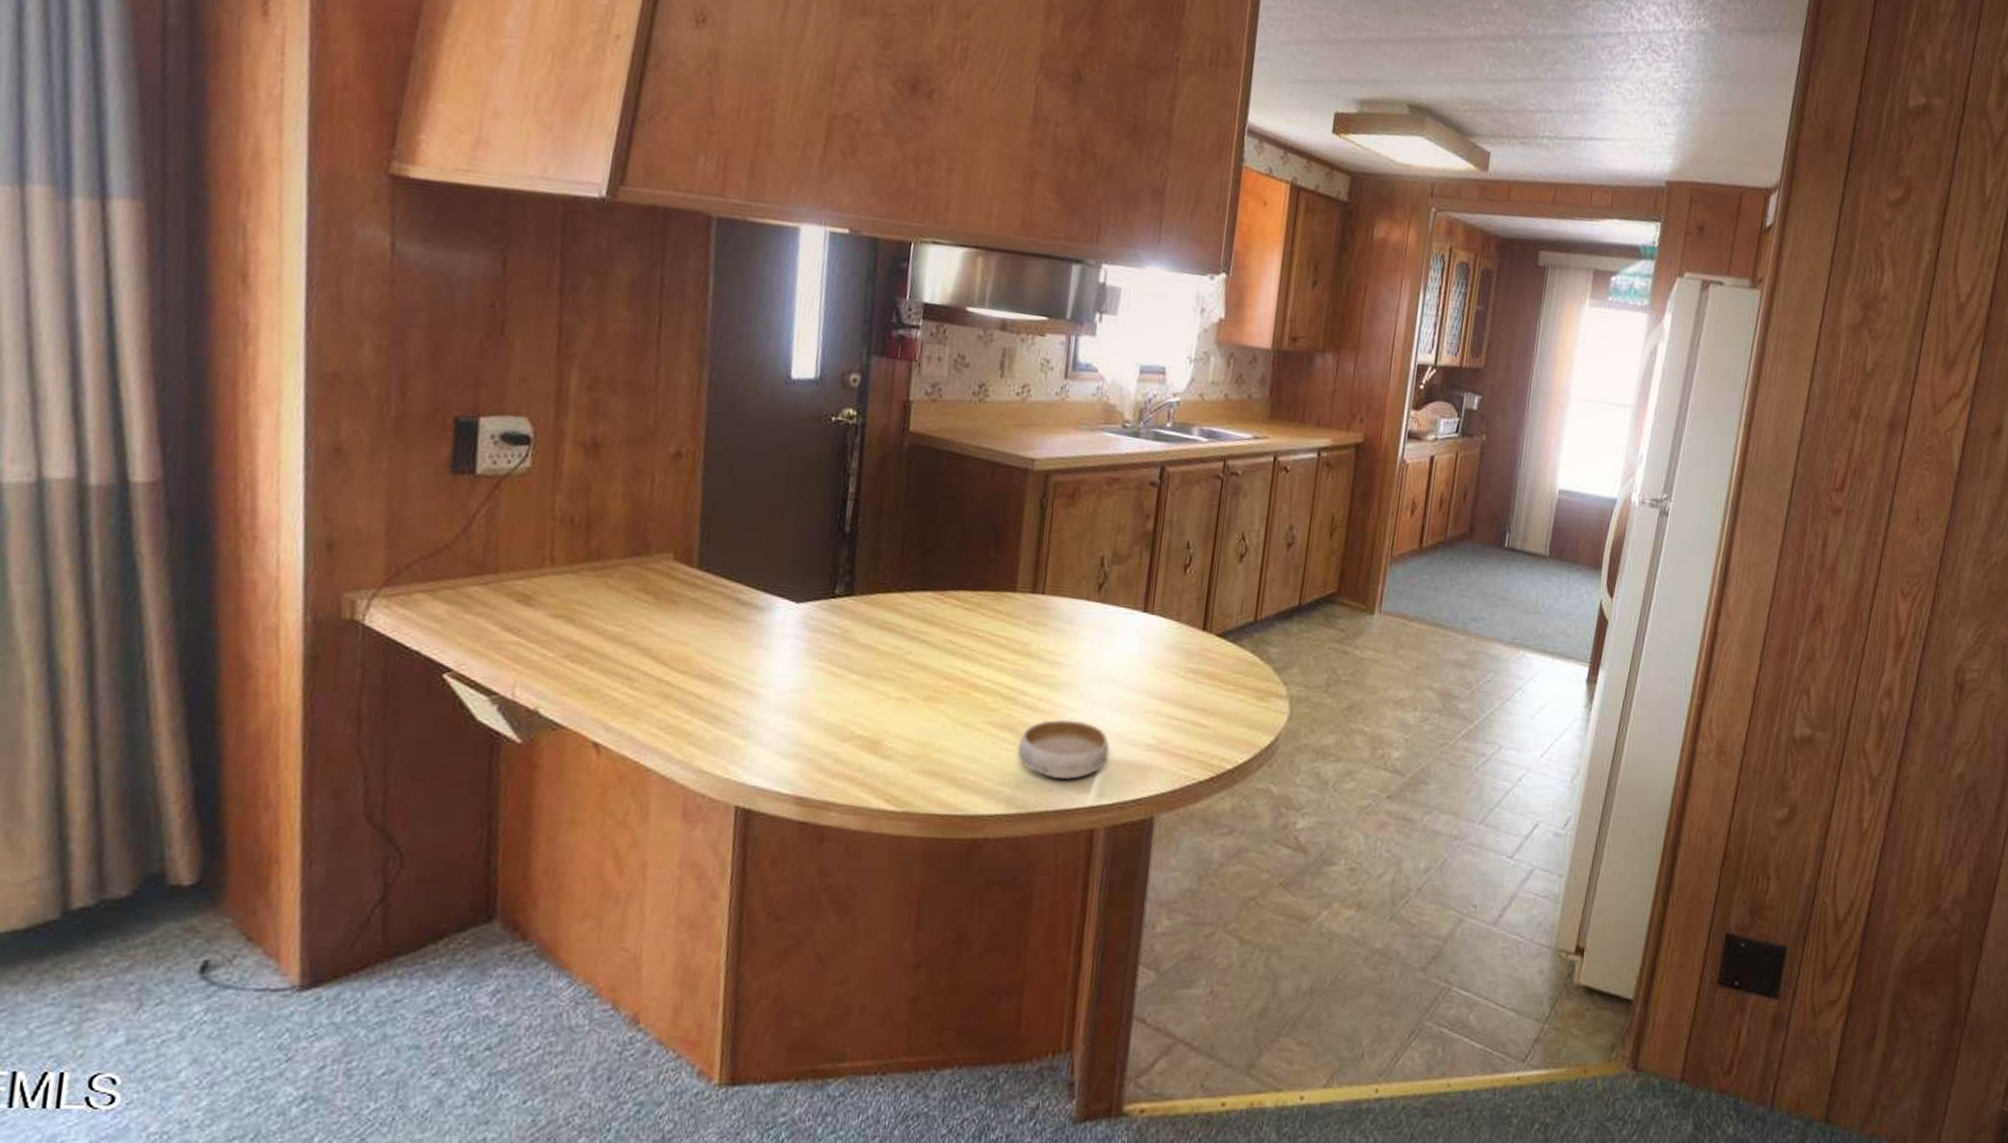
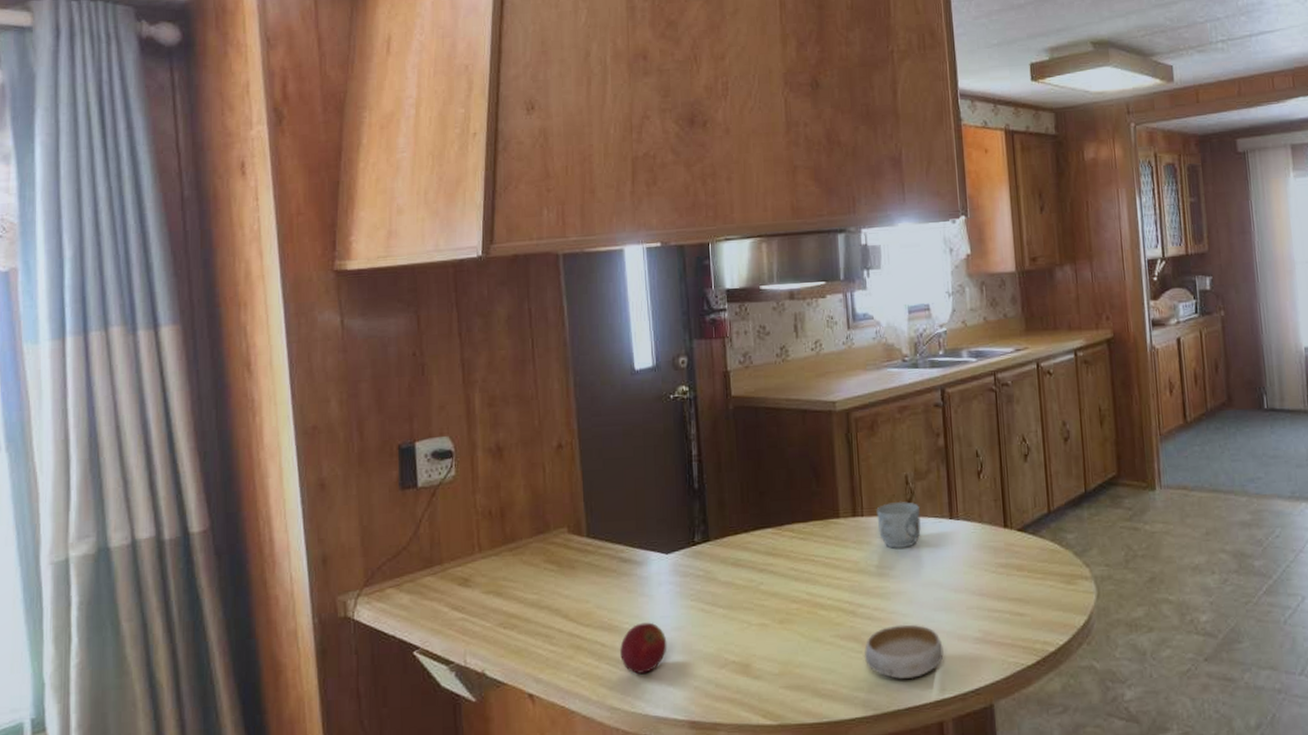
apple: none [719,677,782,736] -> present [620,622,667,674]
mug: none [1059,583,1112,637] -> present [876,501,921,548]

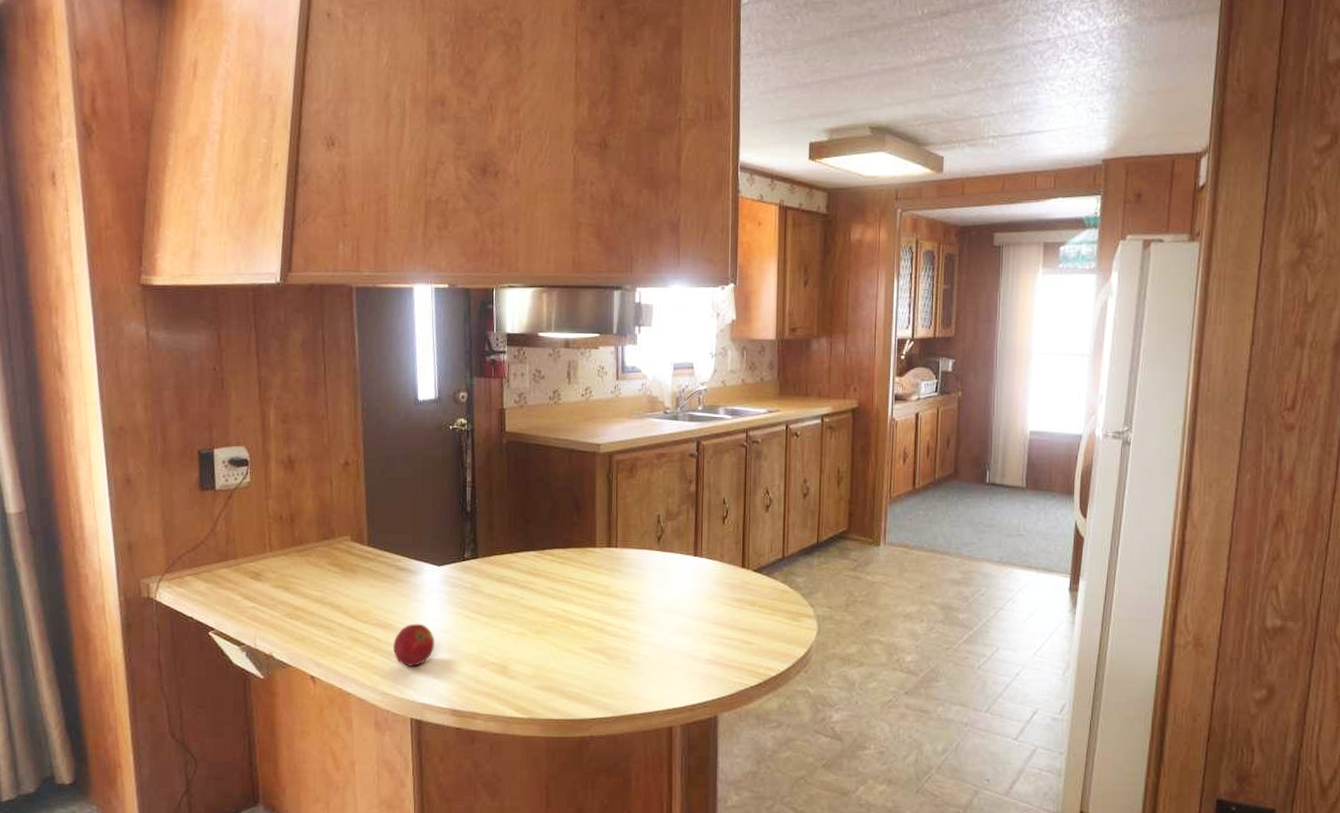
bowl: present [864,624,944,679] -> none [608,643,678,690]
mug: present [876,501,921,548] -> none [629,537,668,578]

